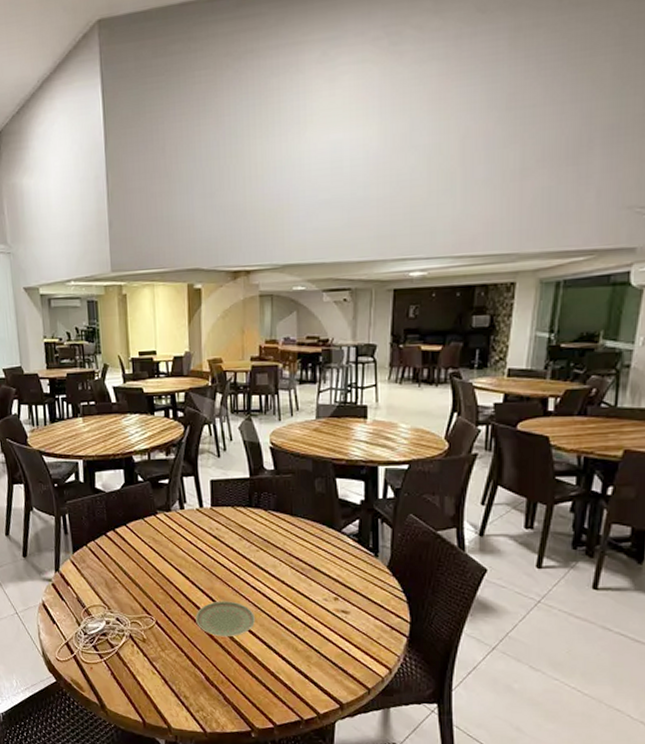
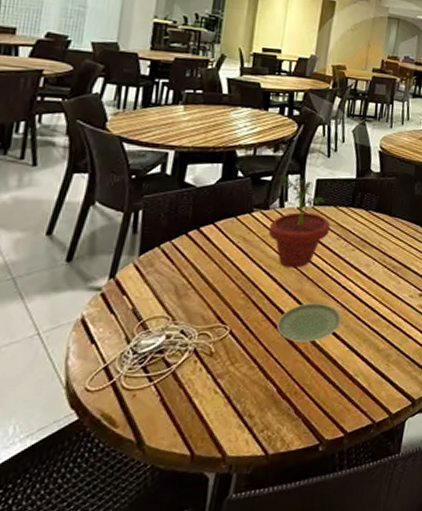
potted plant: none [173,477,232,567] -> present [268,174,331,268]

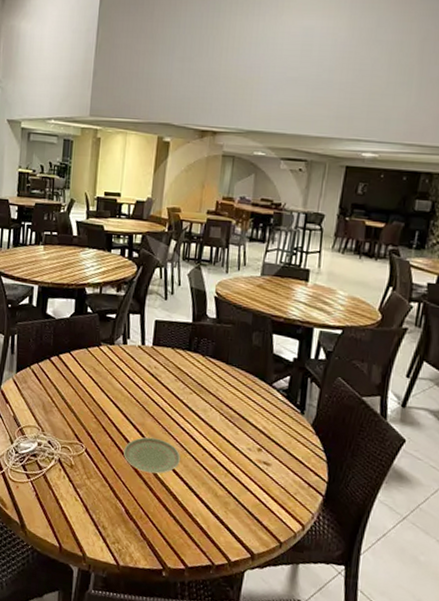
potted plant: present [268,174,331,268] -> none [114,313,169,403]

